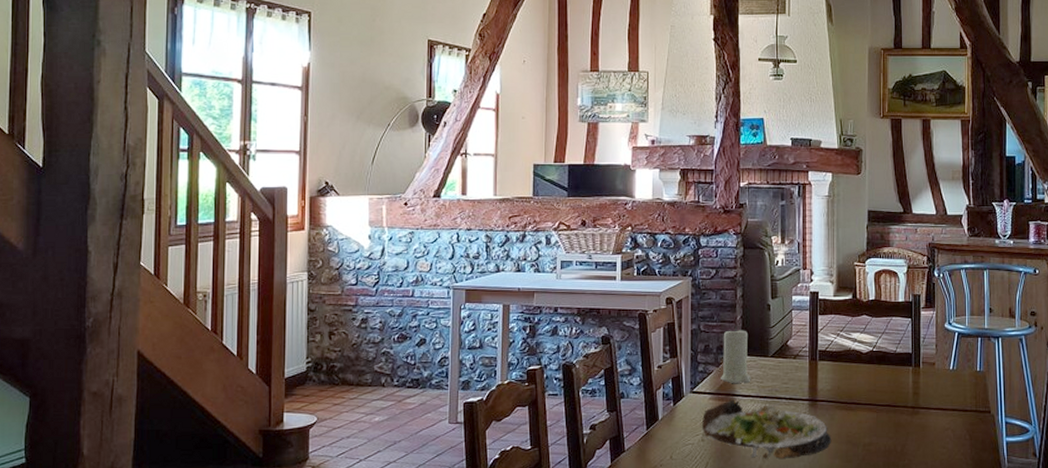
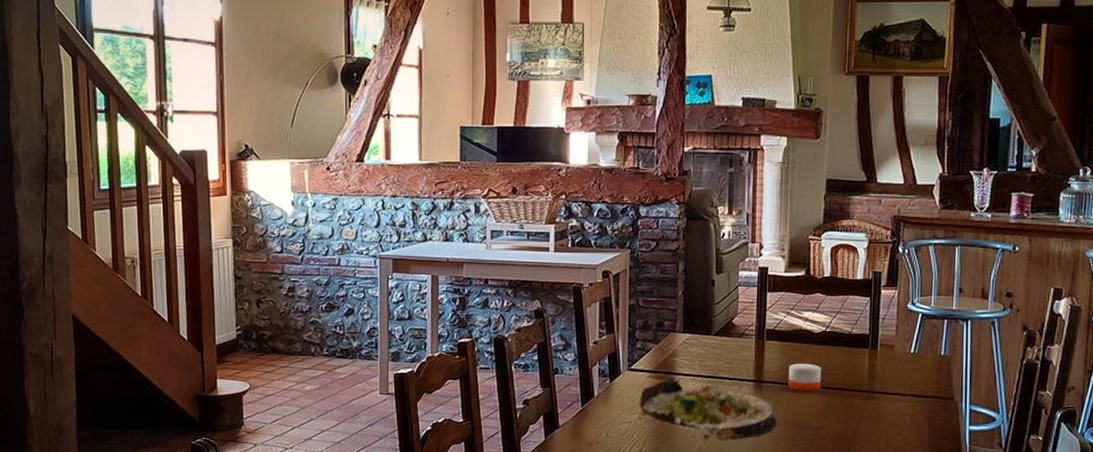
candle: present [721,326,751,384] -> none [660,302,693,363]
candle: none [840,379,870,409] -> present [788,361,821,391]

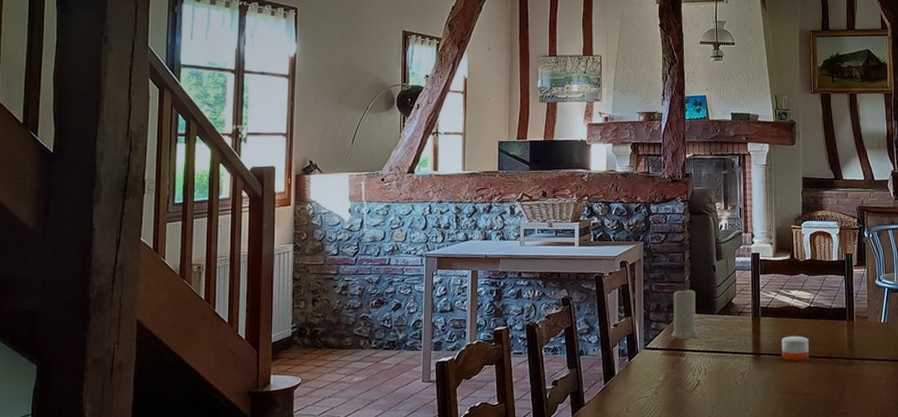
salad plate: present [639,378,778,440] -> none [654,354,775,410]
candle: none [660,302,693,363] -> present [671,286,700,340]

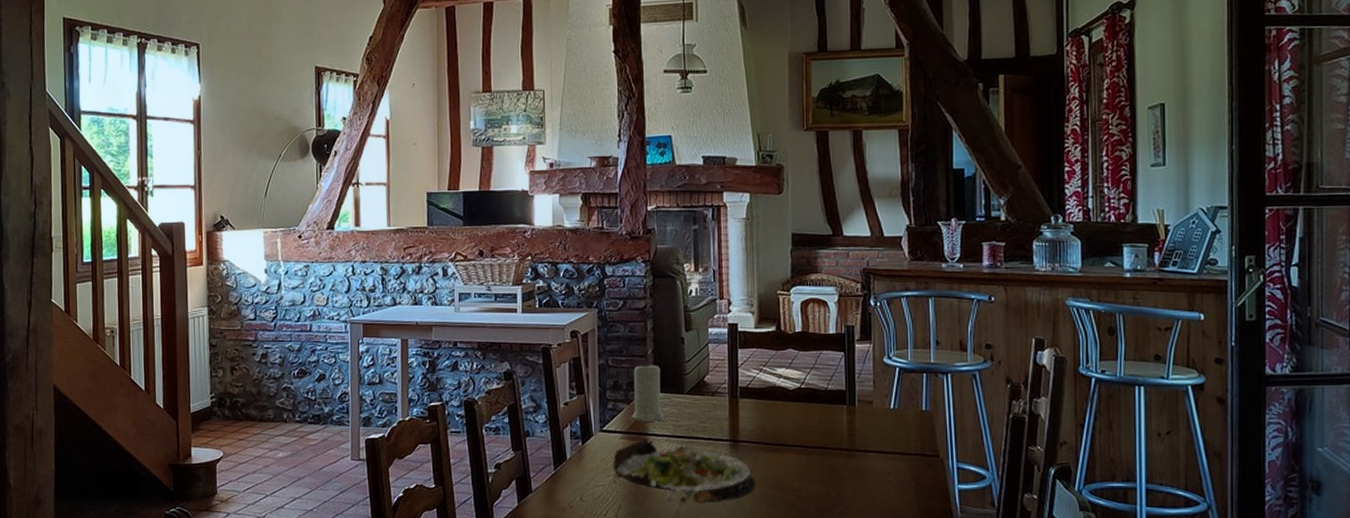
salad plate: none [654,354,775,410] -> present [612,439,757,503]
candle: present [781,333,809,361] -> none [764,419,799,451]

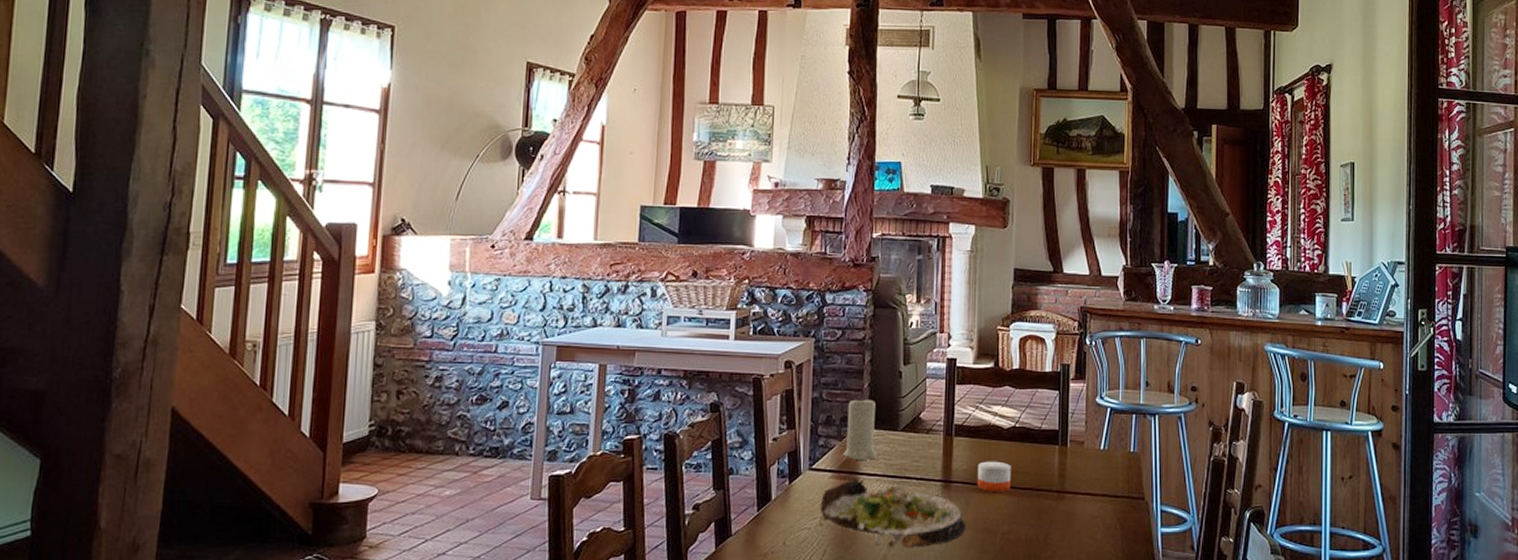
candle: none [764,419,799,451] -> present [977,458,1011,492]

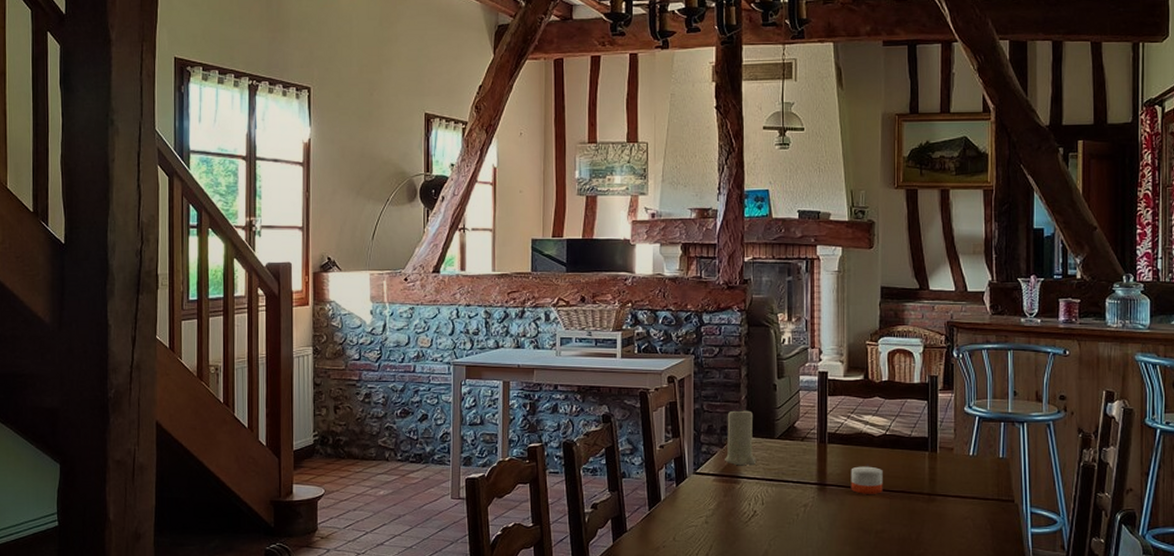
salad plate: present [819,478,967,547] -> none [705,481,842,543]

